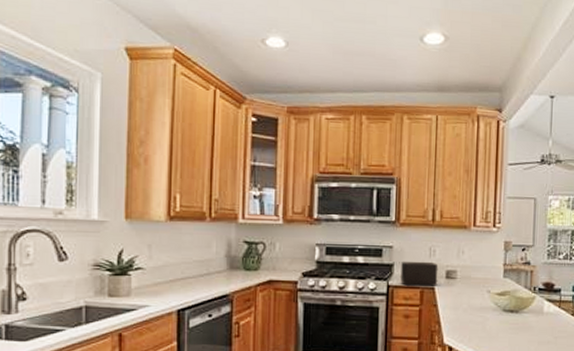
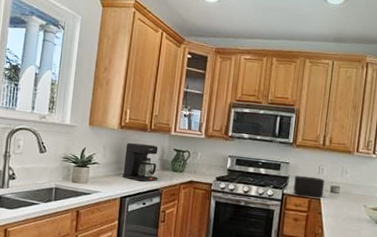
coffee maker: none [178,237,226,287] -> present [123,142,158,182]

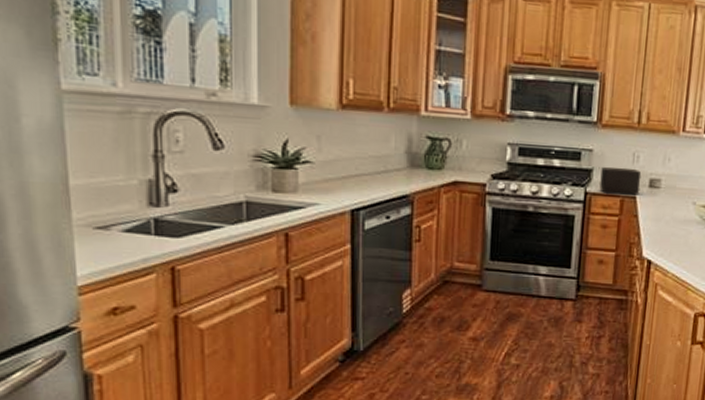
coffee maker: present [123,142,158,182] -> none [351,129,406,186]

